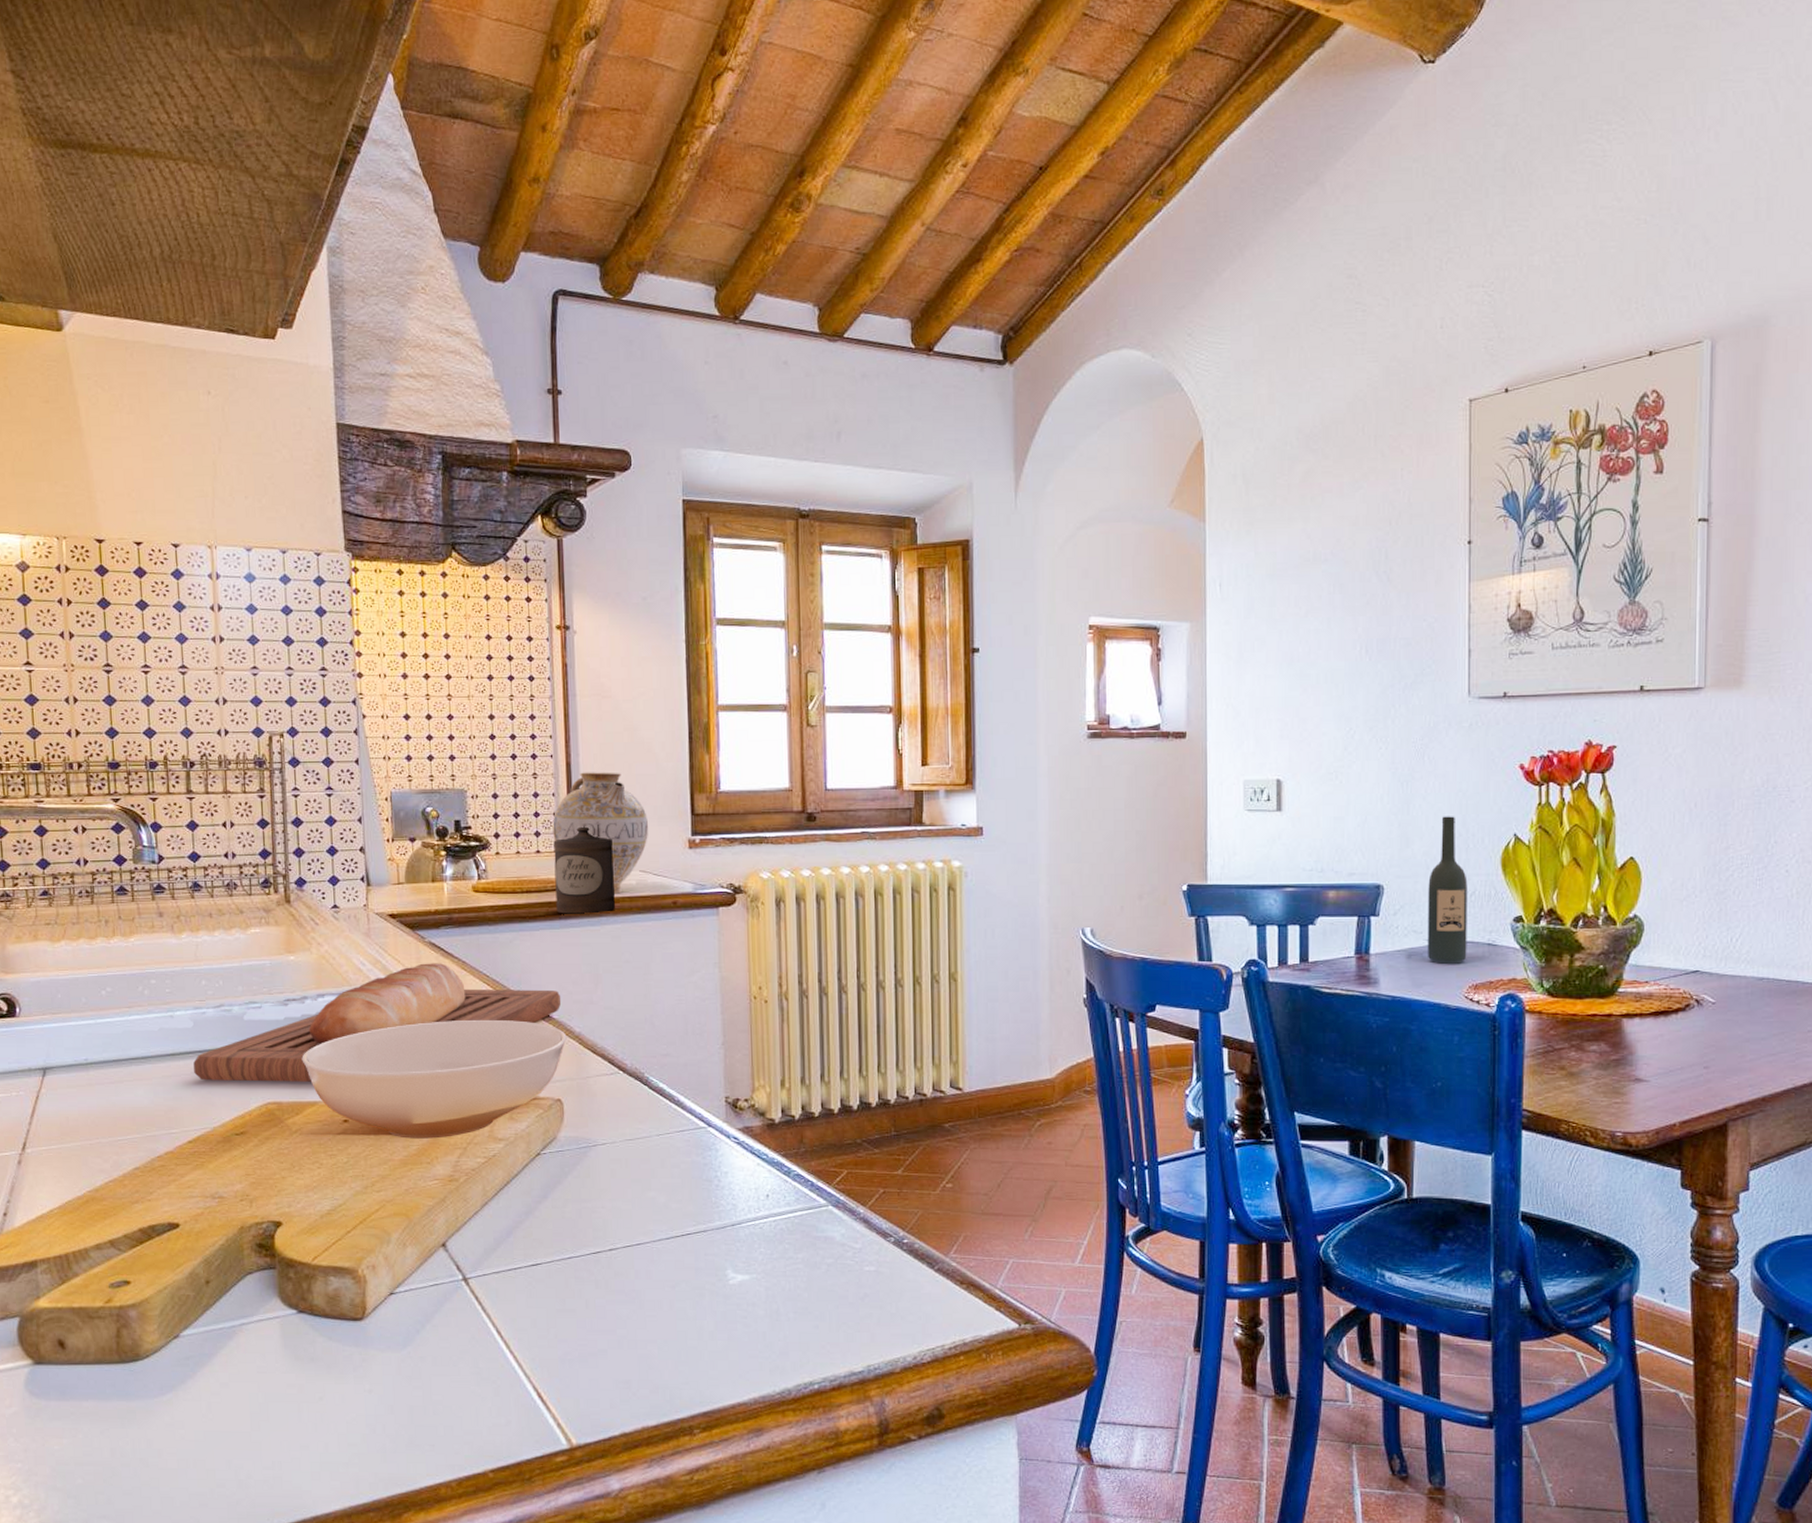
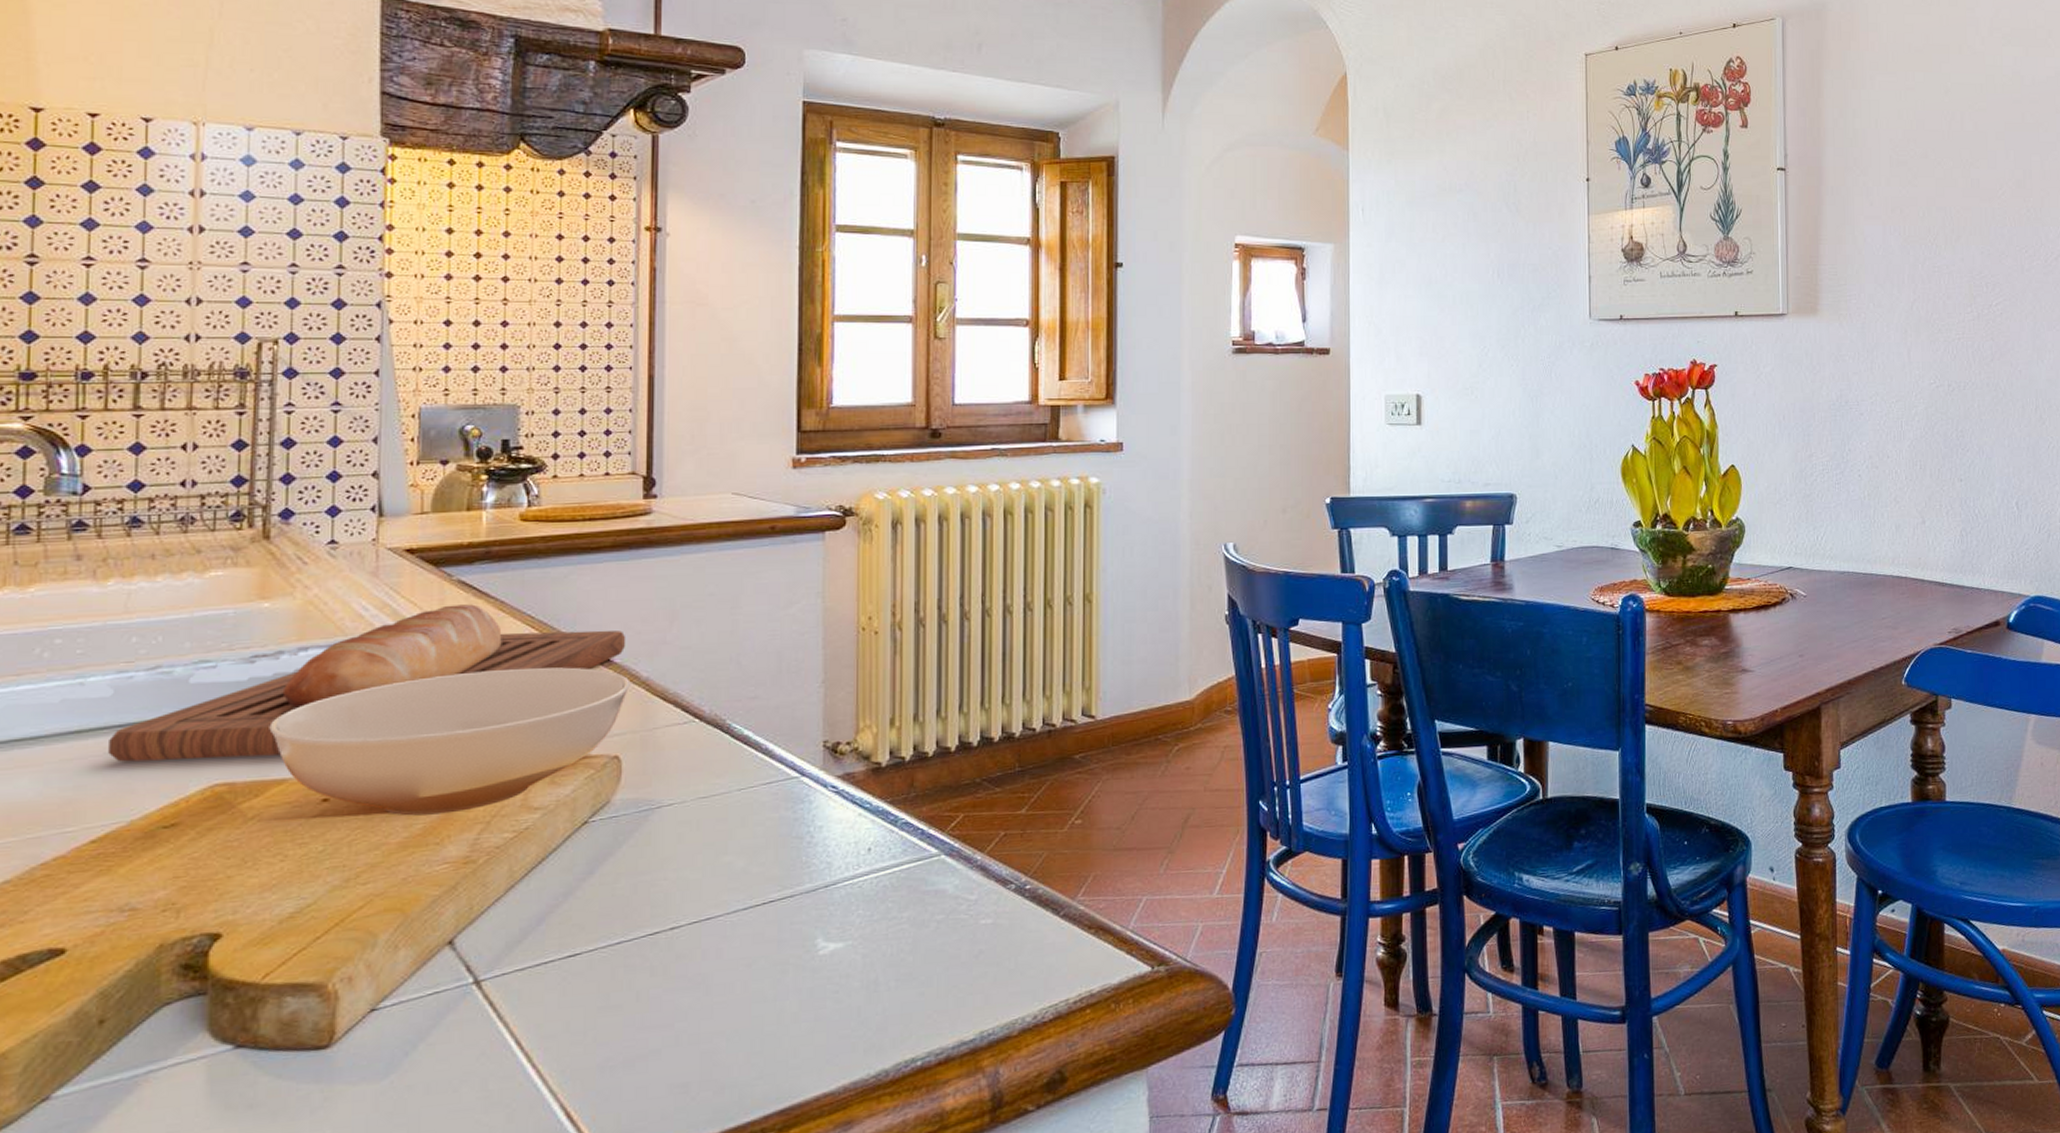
ceramic jug: present [552,772,648,894] -> none [627,385,745,520]
canister: present [553,826,616,914] -> none [626,445,701,544]
wine bottle: present [1427,816,1468,965] -> none [1556,429,1593,569]

